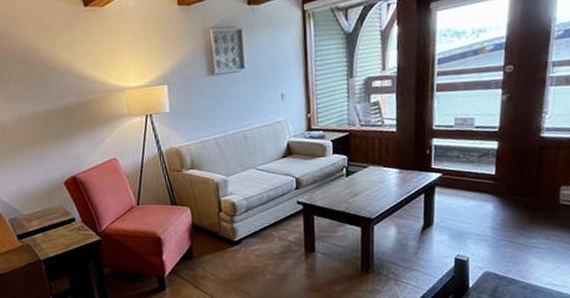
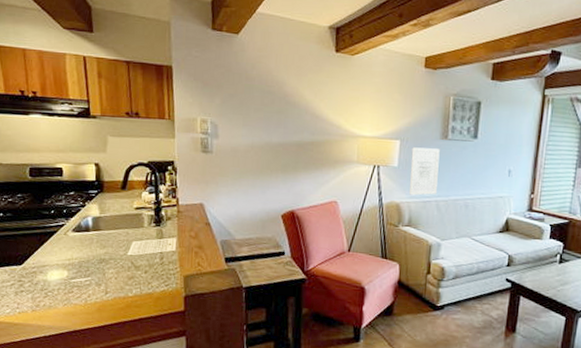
wall art: none [180,86,214,138] -> present [409,147,440,196]

